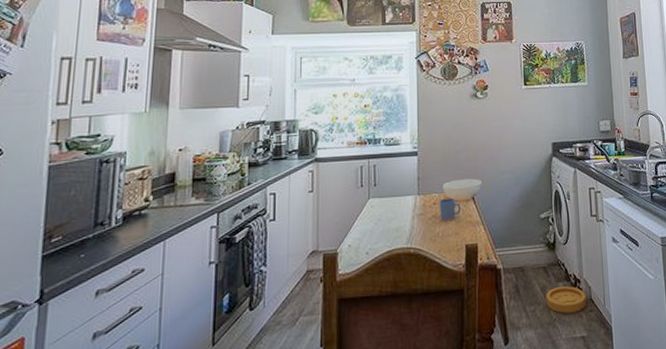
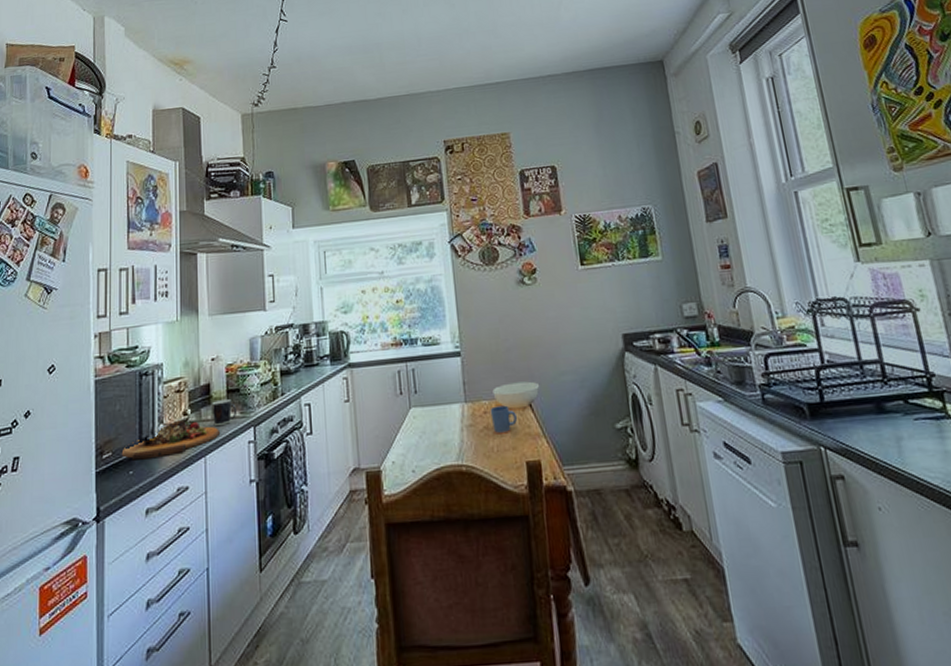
cutting board: none [73,205,182,246] -> present [121,419,219,462]
mug: none [175,187,201,213] -> present [212,398,236,427]
pet bowl: present [546,286,586,314] -> none [631,514,687,549]

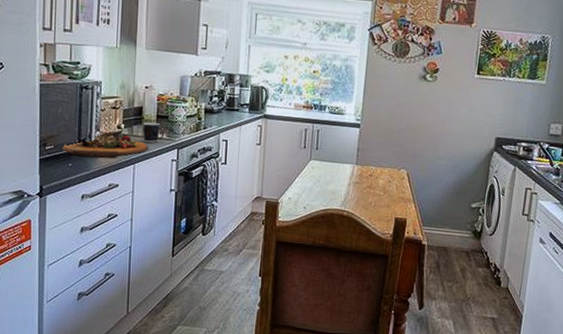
mug: present [490,405,518,434] -> none [374,172,396,194]
bowl: present [492,381,540,410] -> none [380,156,420,179]

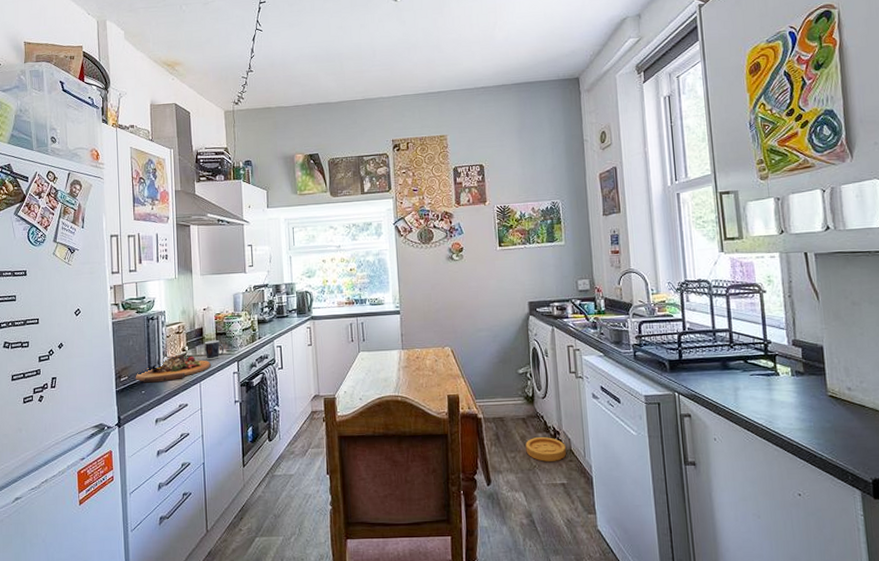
pet bowl: none [463,271,503,297] -> present [525,437,566,462]

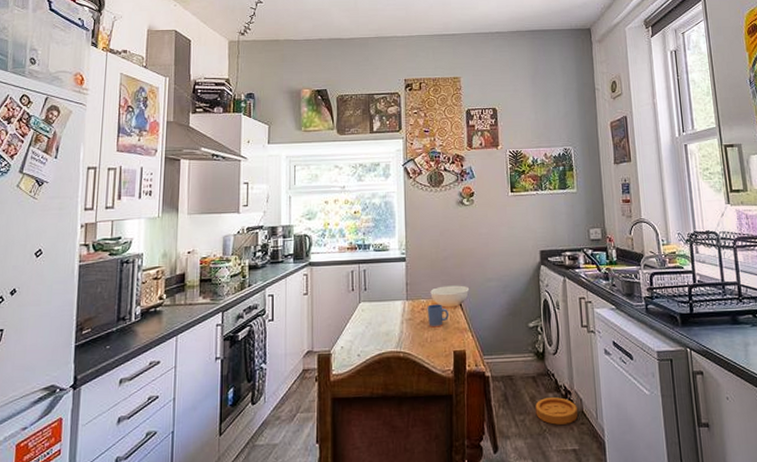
cutting board: present [135,354,211,384] -> none [100,303,191,338]
mug: present [204,339,224,360] -> none [185,287,207,311]
mug: none [421,353,443,374] -> present [427,304,450,328]
bowl: none [424,335,461,356] -> present [430,285,470,308]

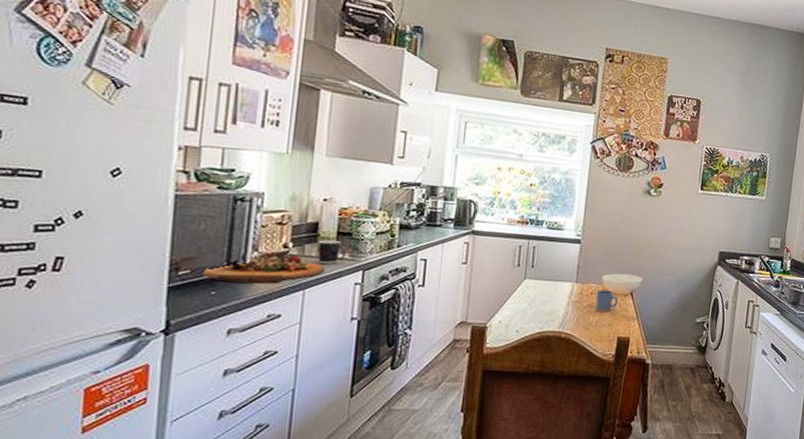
cutting board: none [100,303,191,338] -> present [202,251,324,284]
mug: none [185,287,207,311] -> present [317,239,346,265]
pet bowl: present [535,397,578,425] -> none [688,388,728,412]

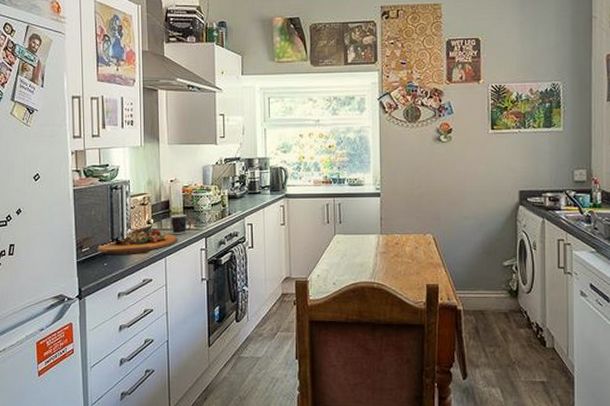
mug: present [595,290,619,313] -> none [401,239,423,262]
bowl: present [602,273,643,295] -> none [404,222,445,243]

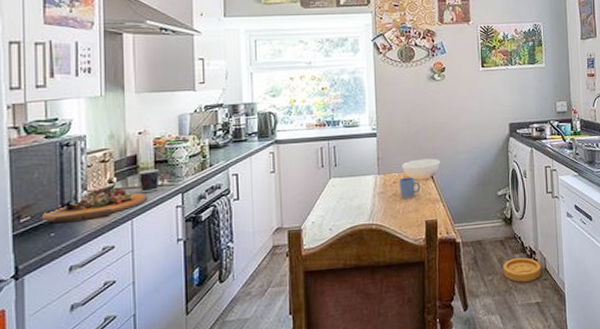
mug: none [401,239,423,262] -> present [399,177,421,200]
bowl: none [404,222,445,243] -> present [402,158,441,180]
pet bowl: none [506,333,548,358] -> present [503,257,541,282]

